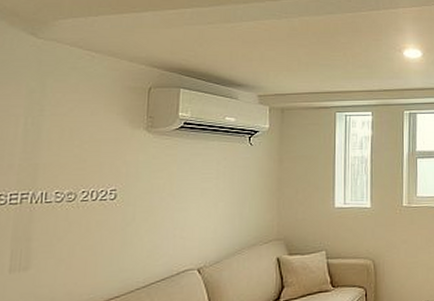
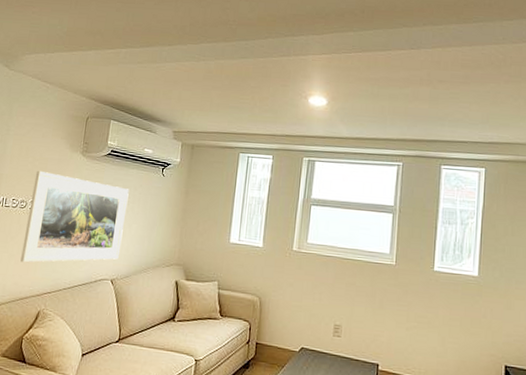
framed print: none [73,154,211,267] -> present [20,170,129,263]

